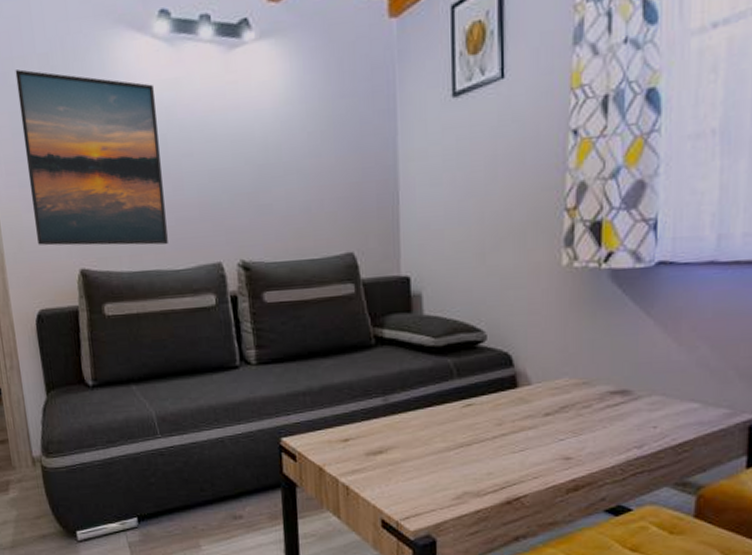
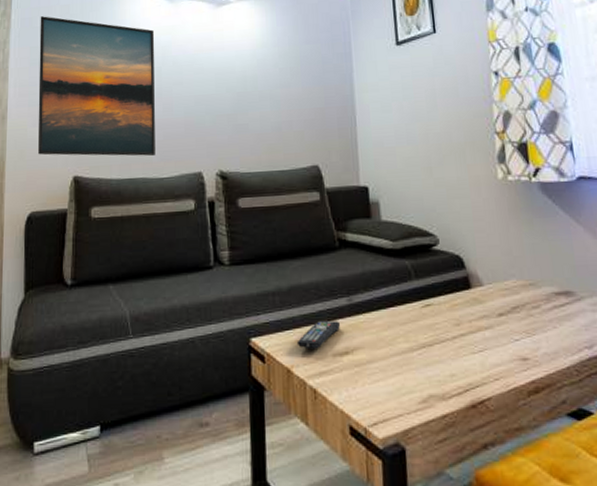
remote control: none [329,420,374,449] -> present [296,320,340,350]

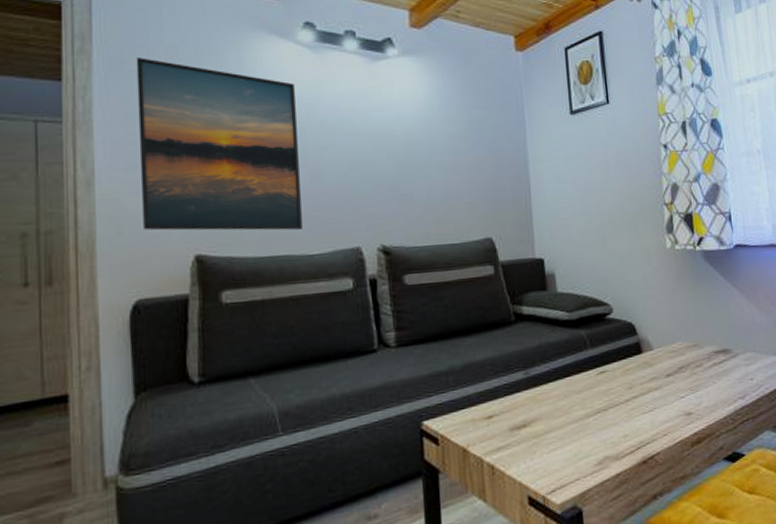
remote control: present [296,320,340,350] -> none [472,395,517,426]

